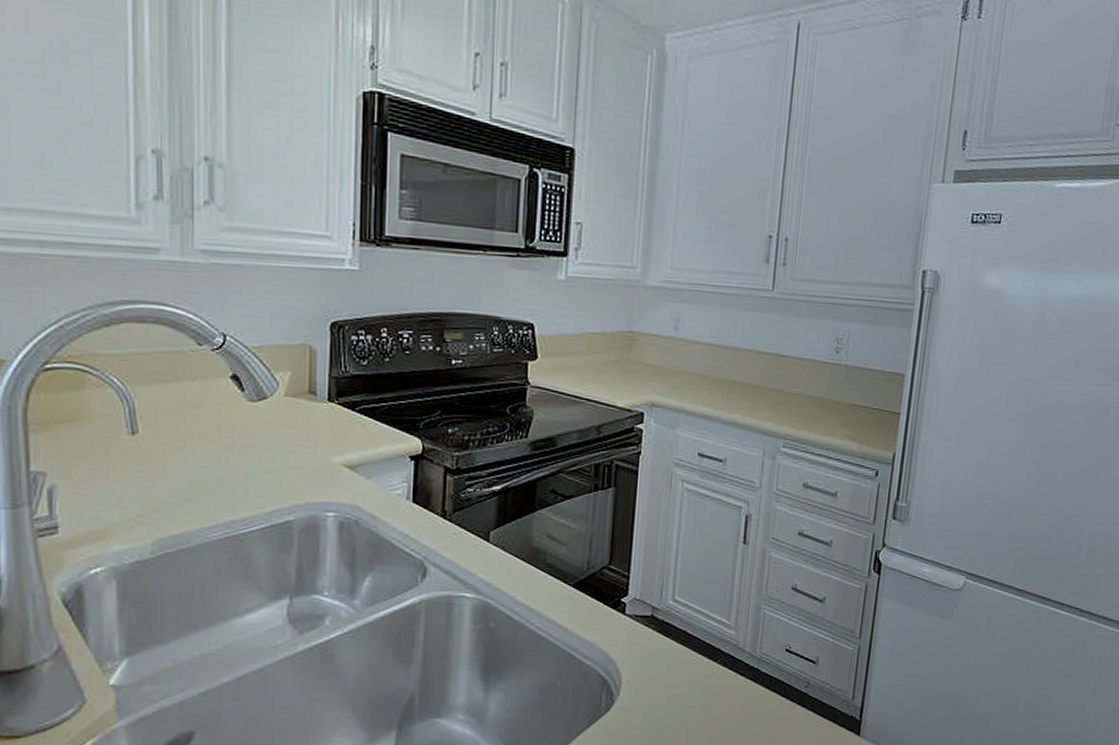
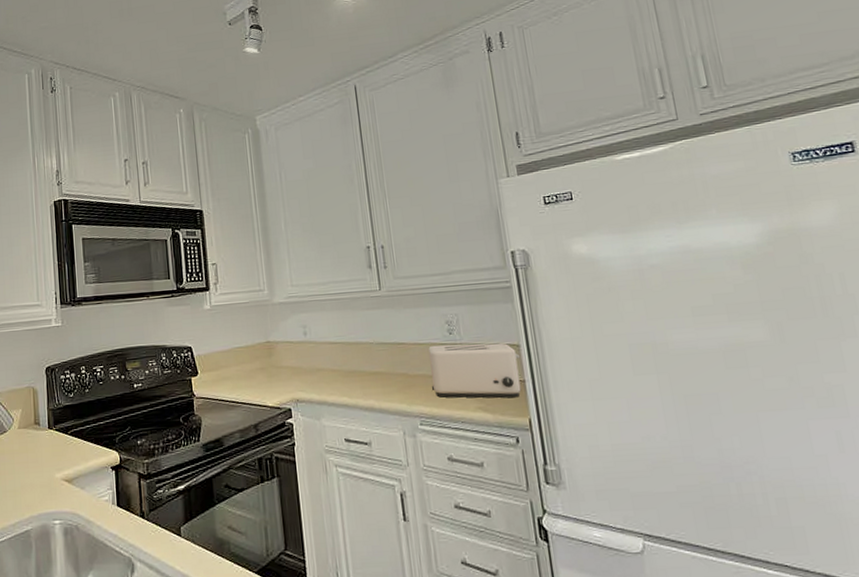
toaster: none [804,362,902,430] -> present [428,343,521,398]

